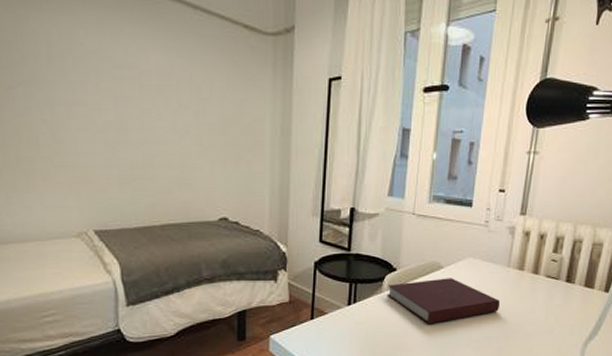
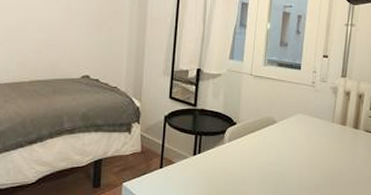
notebook: present [387,278,500,324] -> none [228,131,326,173]

